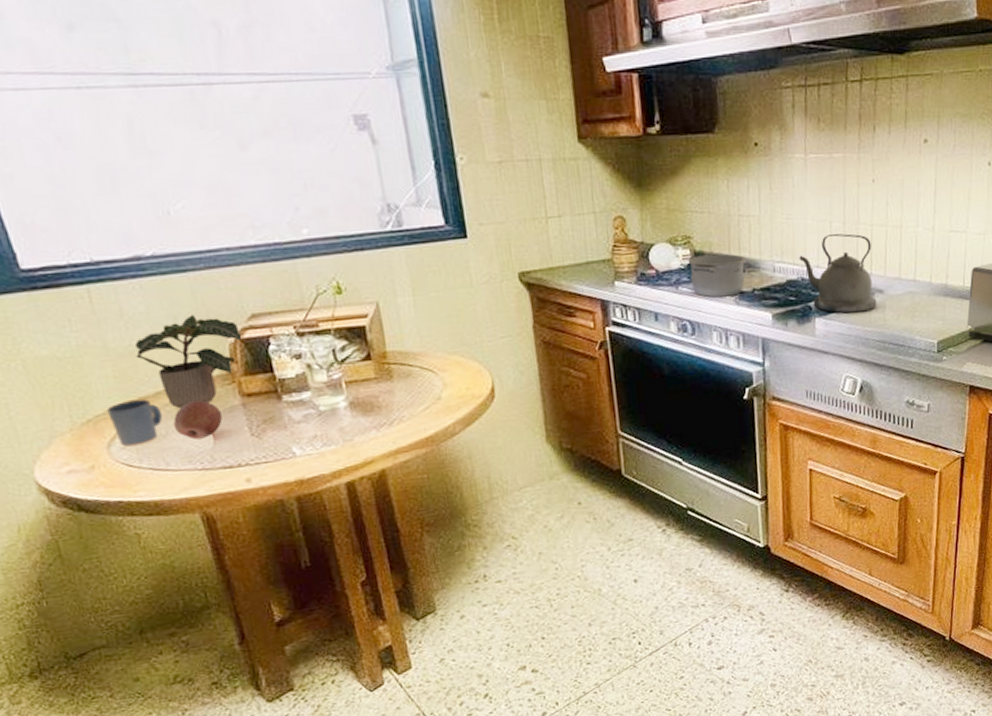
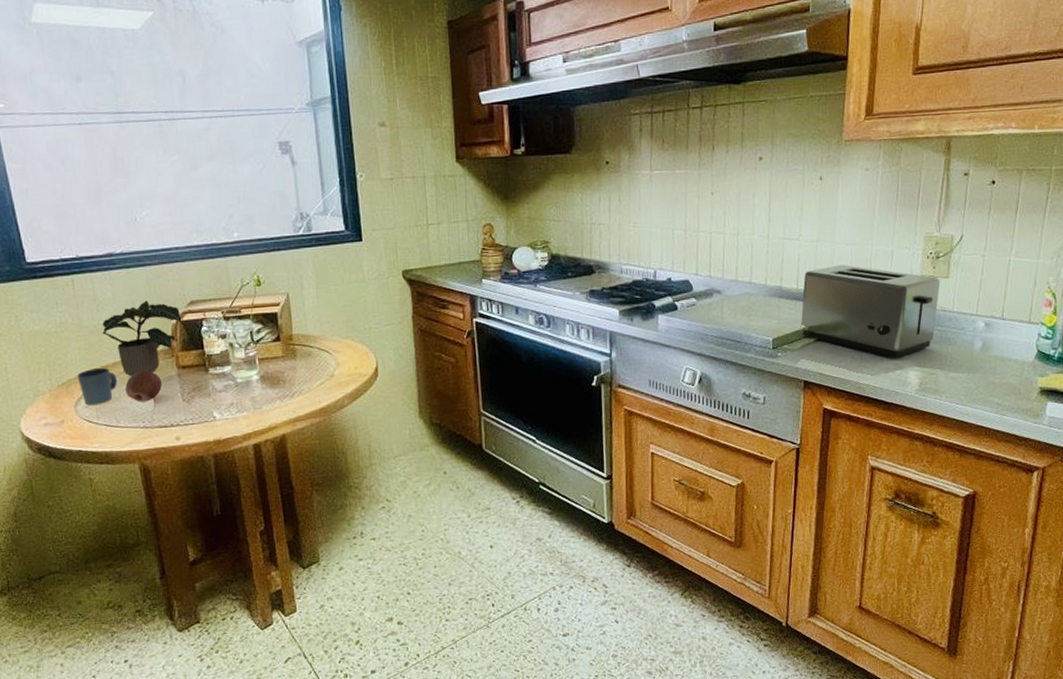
cooking pot: present [687,254,747,298] -> none [545,257,597,295]
kettle: present [799,233,877,313] -> none [644,239,715,311]

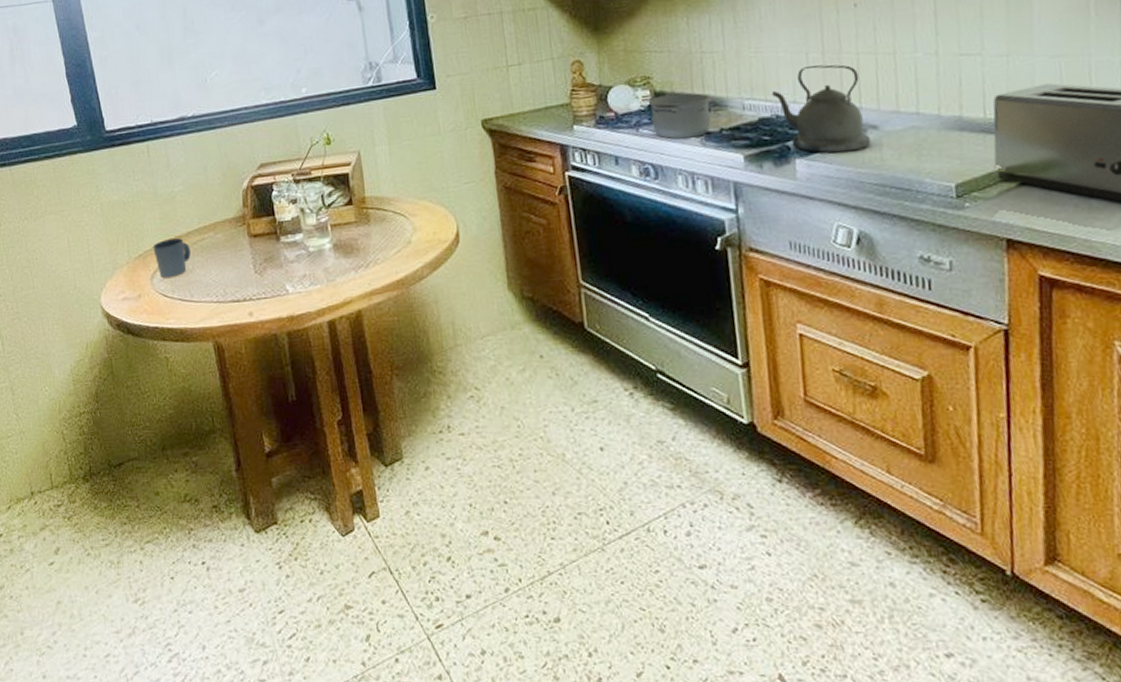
potted plant: present [102,300,184,377] -> none [175,165,254,247]
fruit: present [125,370,163,402] -> none [198,240,235,275]
cooking pot: none [545,257,597,295] -> present [648,93,712,139]
kettle: none [644,239,715,311] -> present [771,64,871,153]

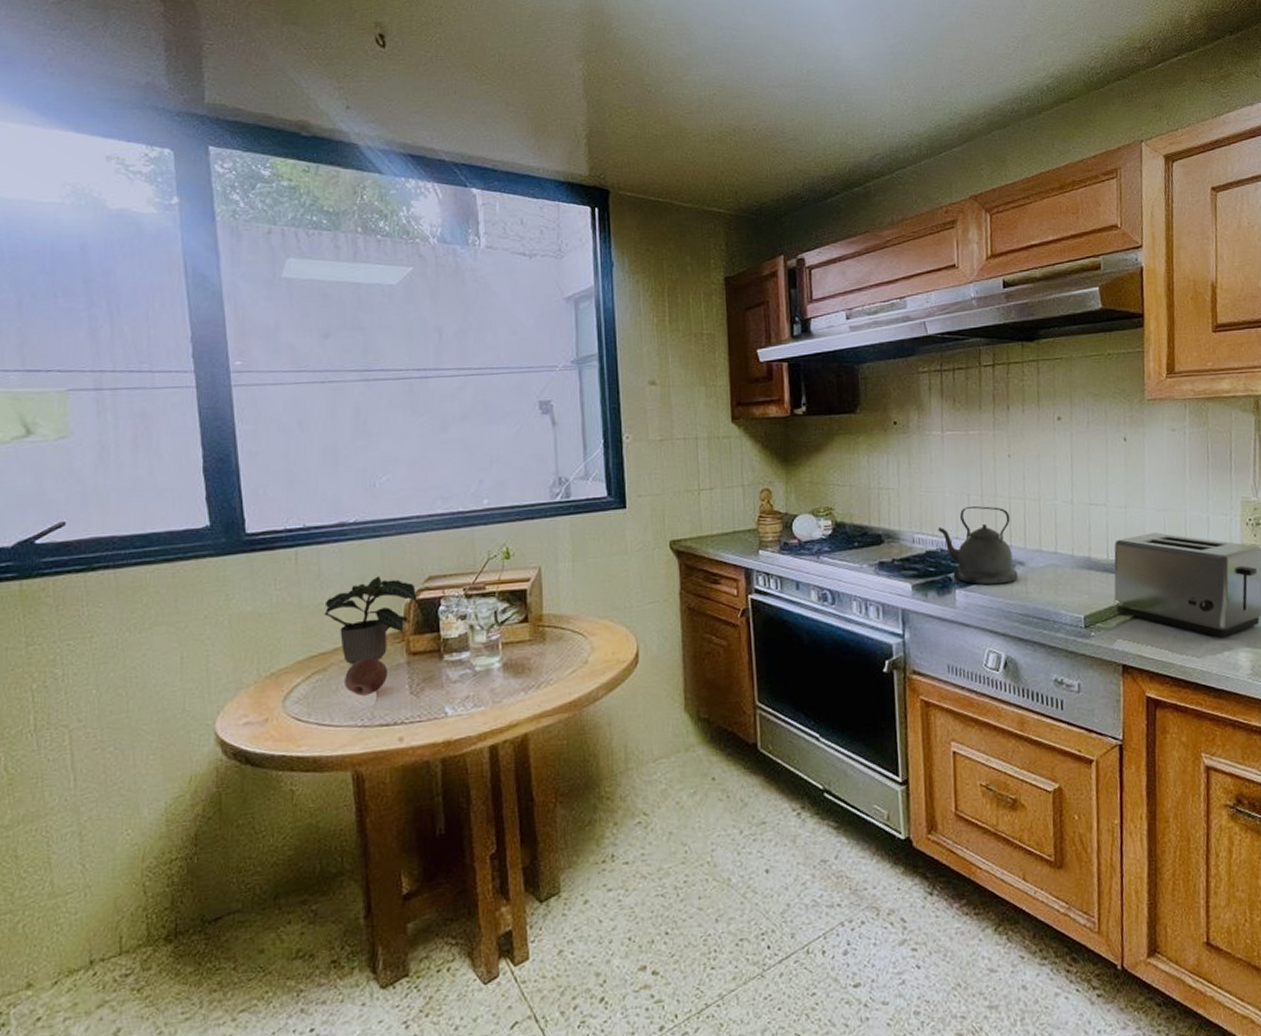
mug: present [153,238,191,279] -> none [290,655,335,701]
potted plant: none [175,165,254,247] -> present [324,576,419,666]
fruit: none [198,240,235,275] -> present [345,658,389,696]
cooking pot: present [648,93,712,139] -> none [829,525,886,567]

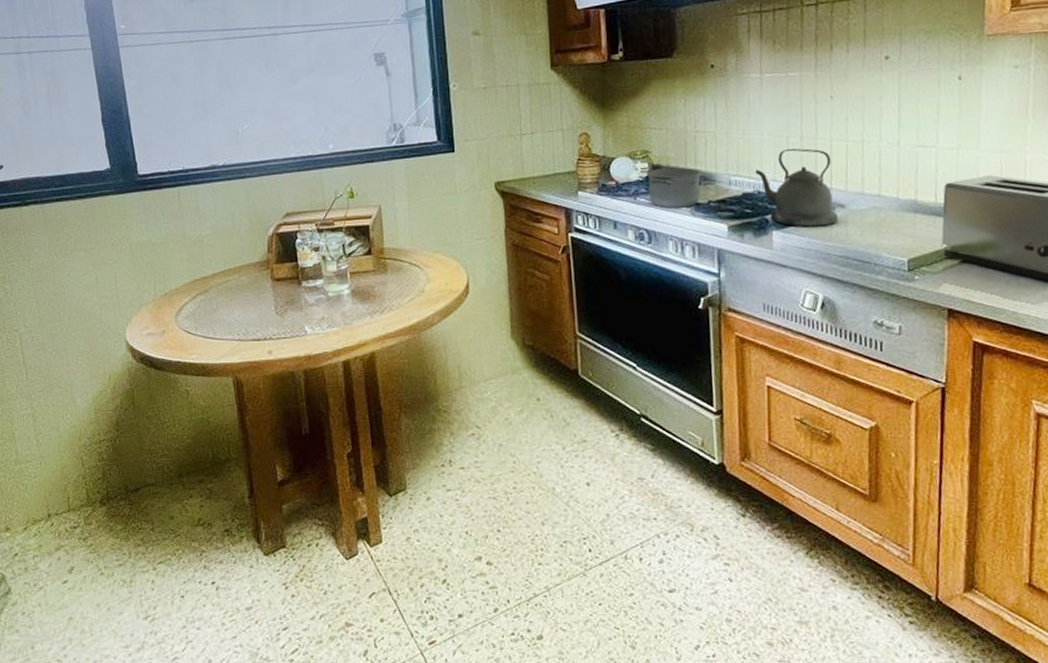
potted plant: present [324,576,419,666] -> none [203,212,279,289]
fruit: present [345,658,389,696] -> none [223,282,258,315]
cooking pot: none [829,525,886,567] -> present [646,167,703,208]

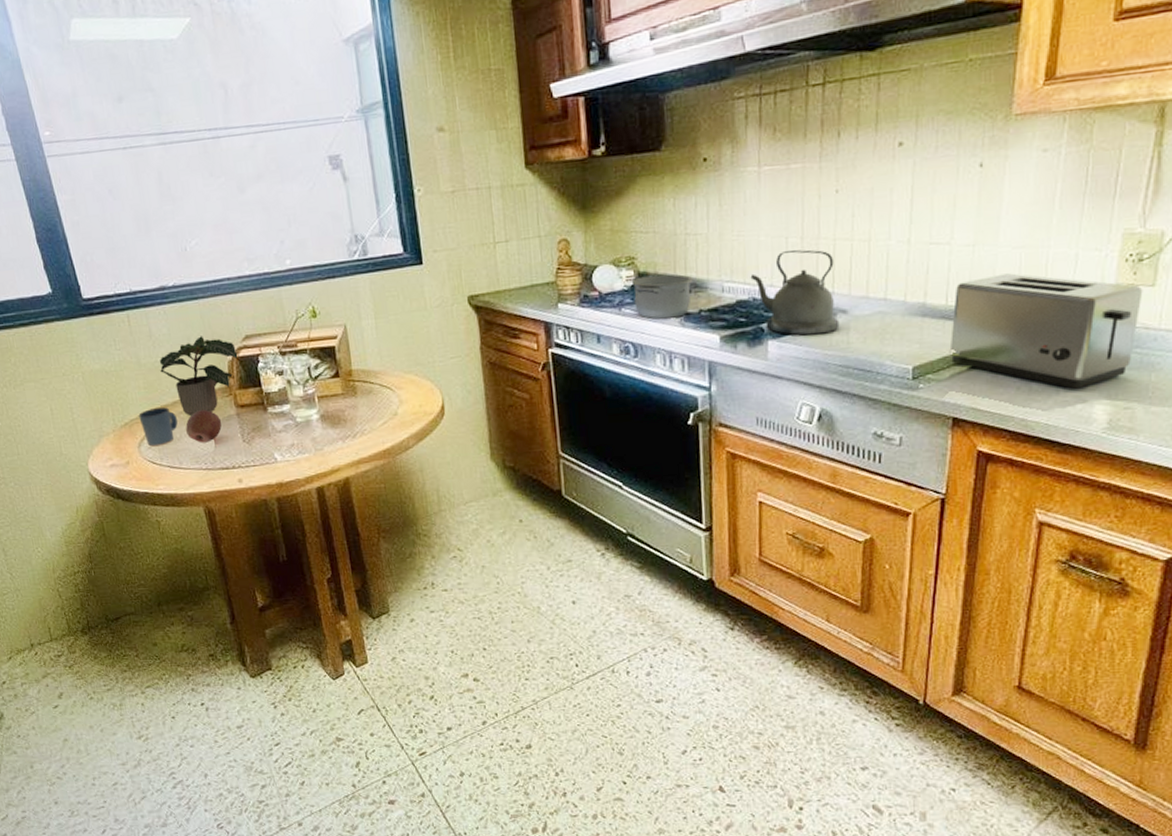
mug: none [179,279,215,317] -> present [138,407,178,447]
potted plant: none [203,212,279,289] -> present [159,336,240,417]
fruit: none [223,282,258,315] -> present [186,410,222,443]

